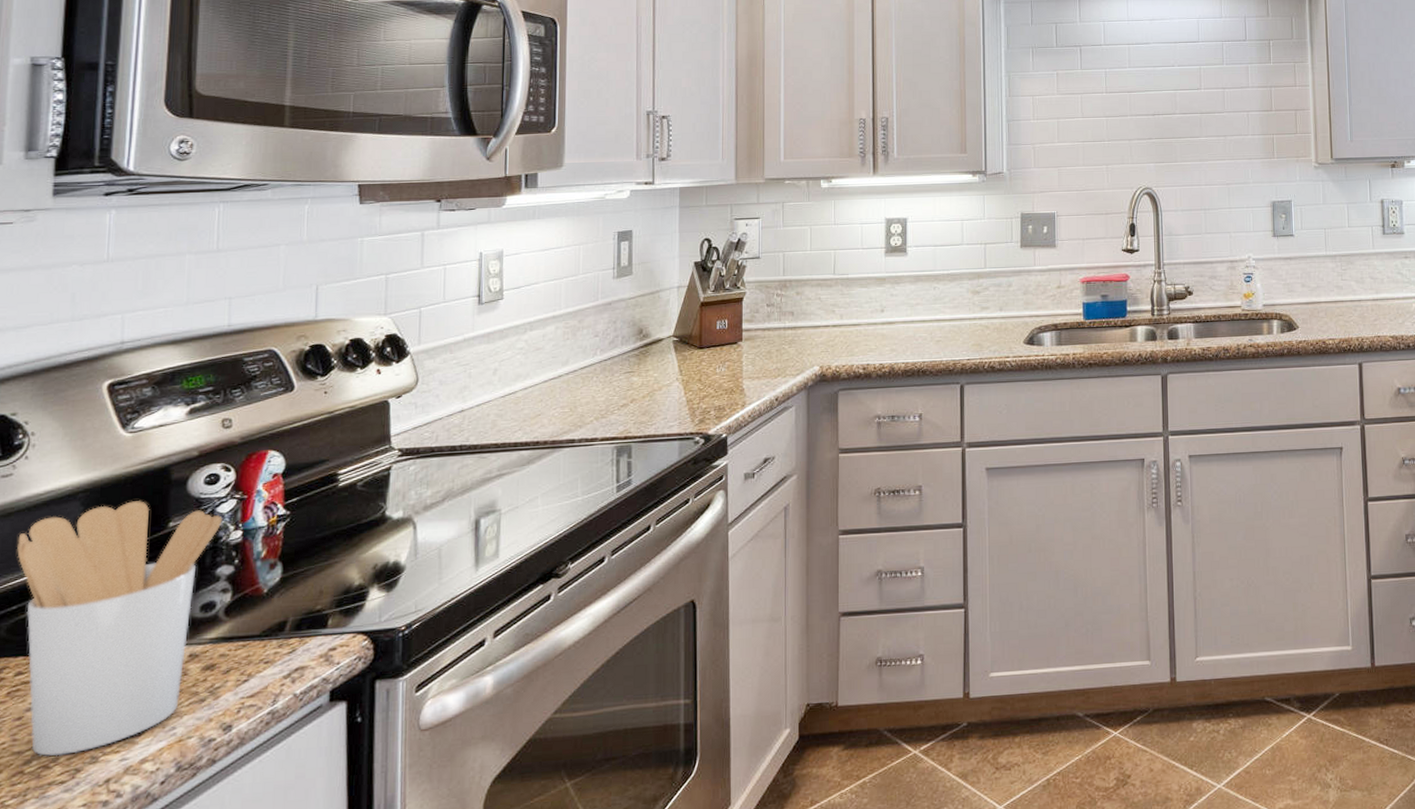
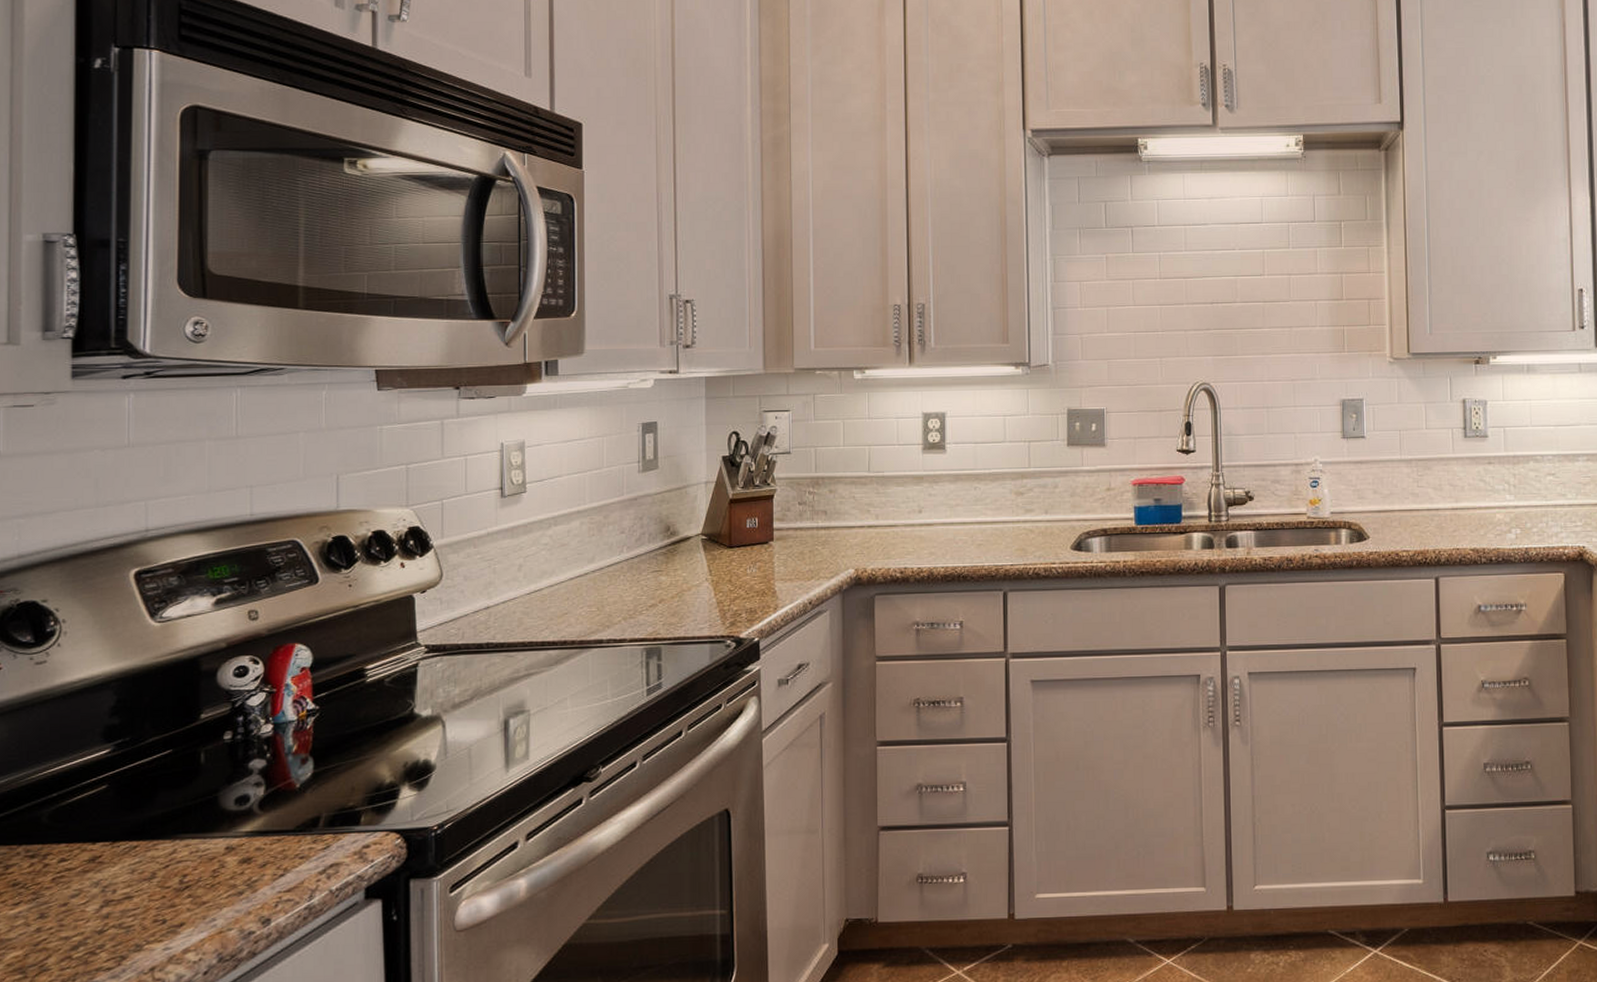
utensil holder: present [17,501,223,756] -> none [54,691,253,943]

